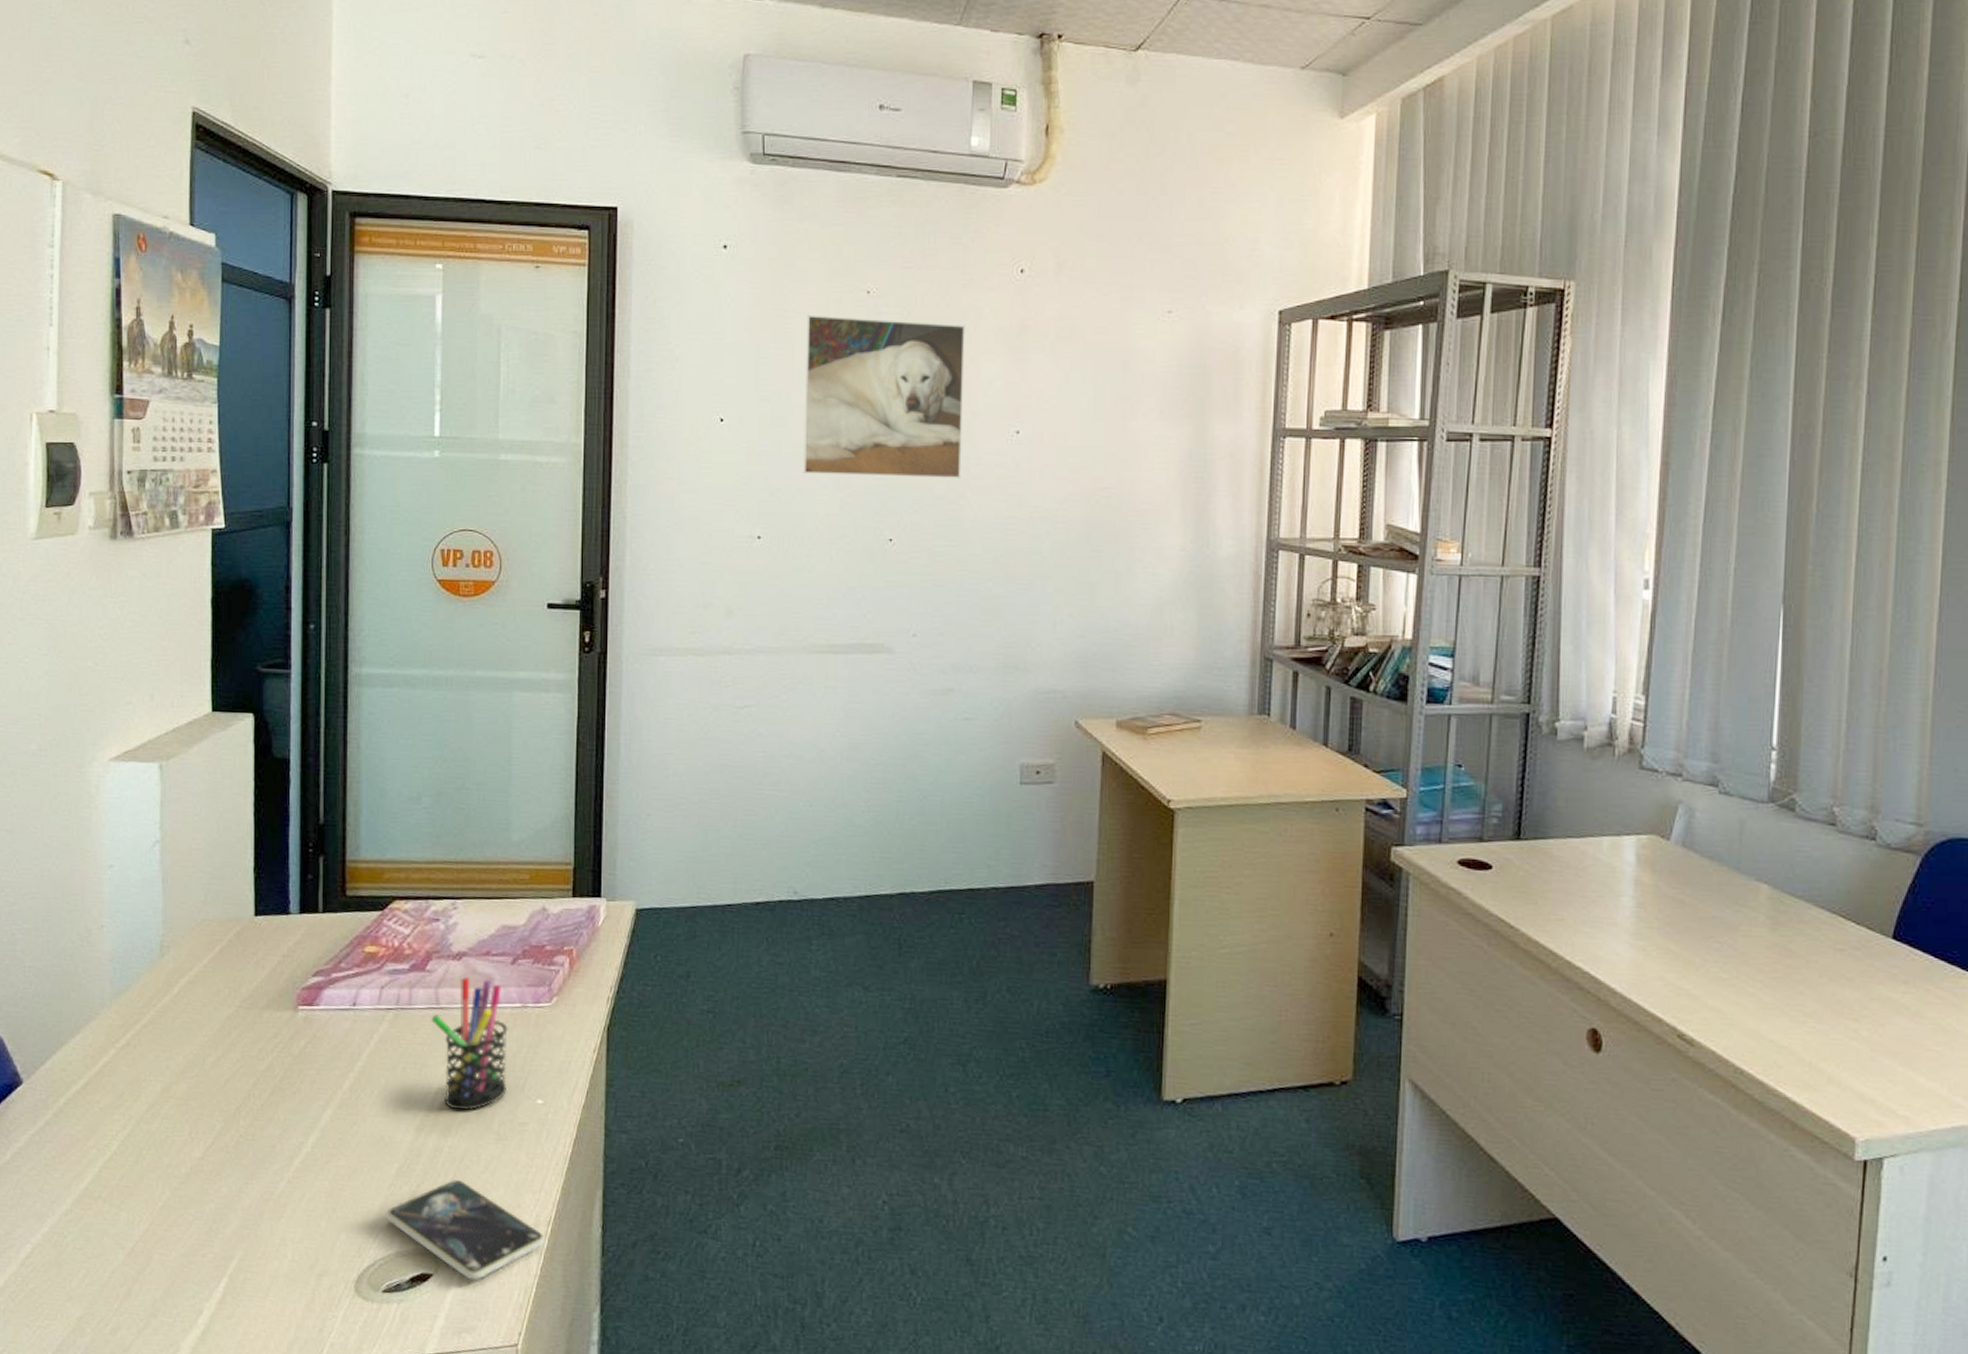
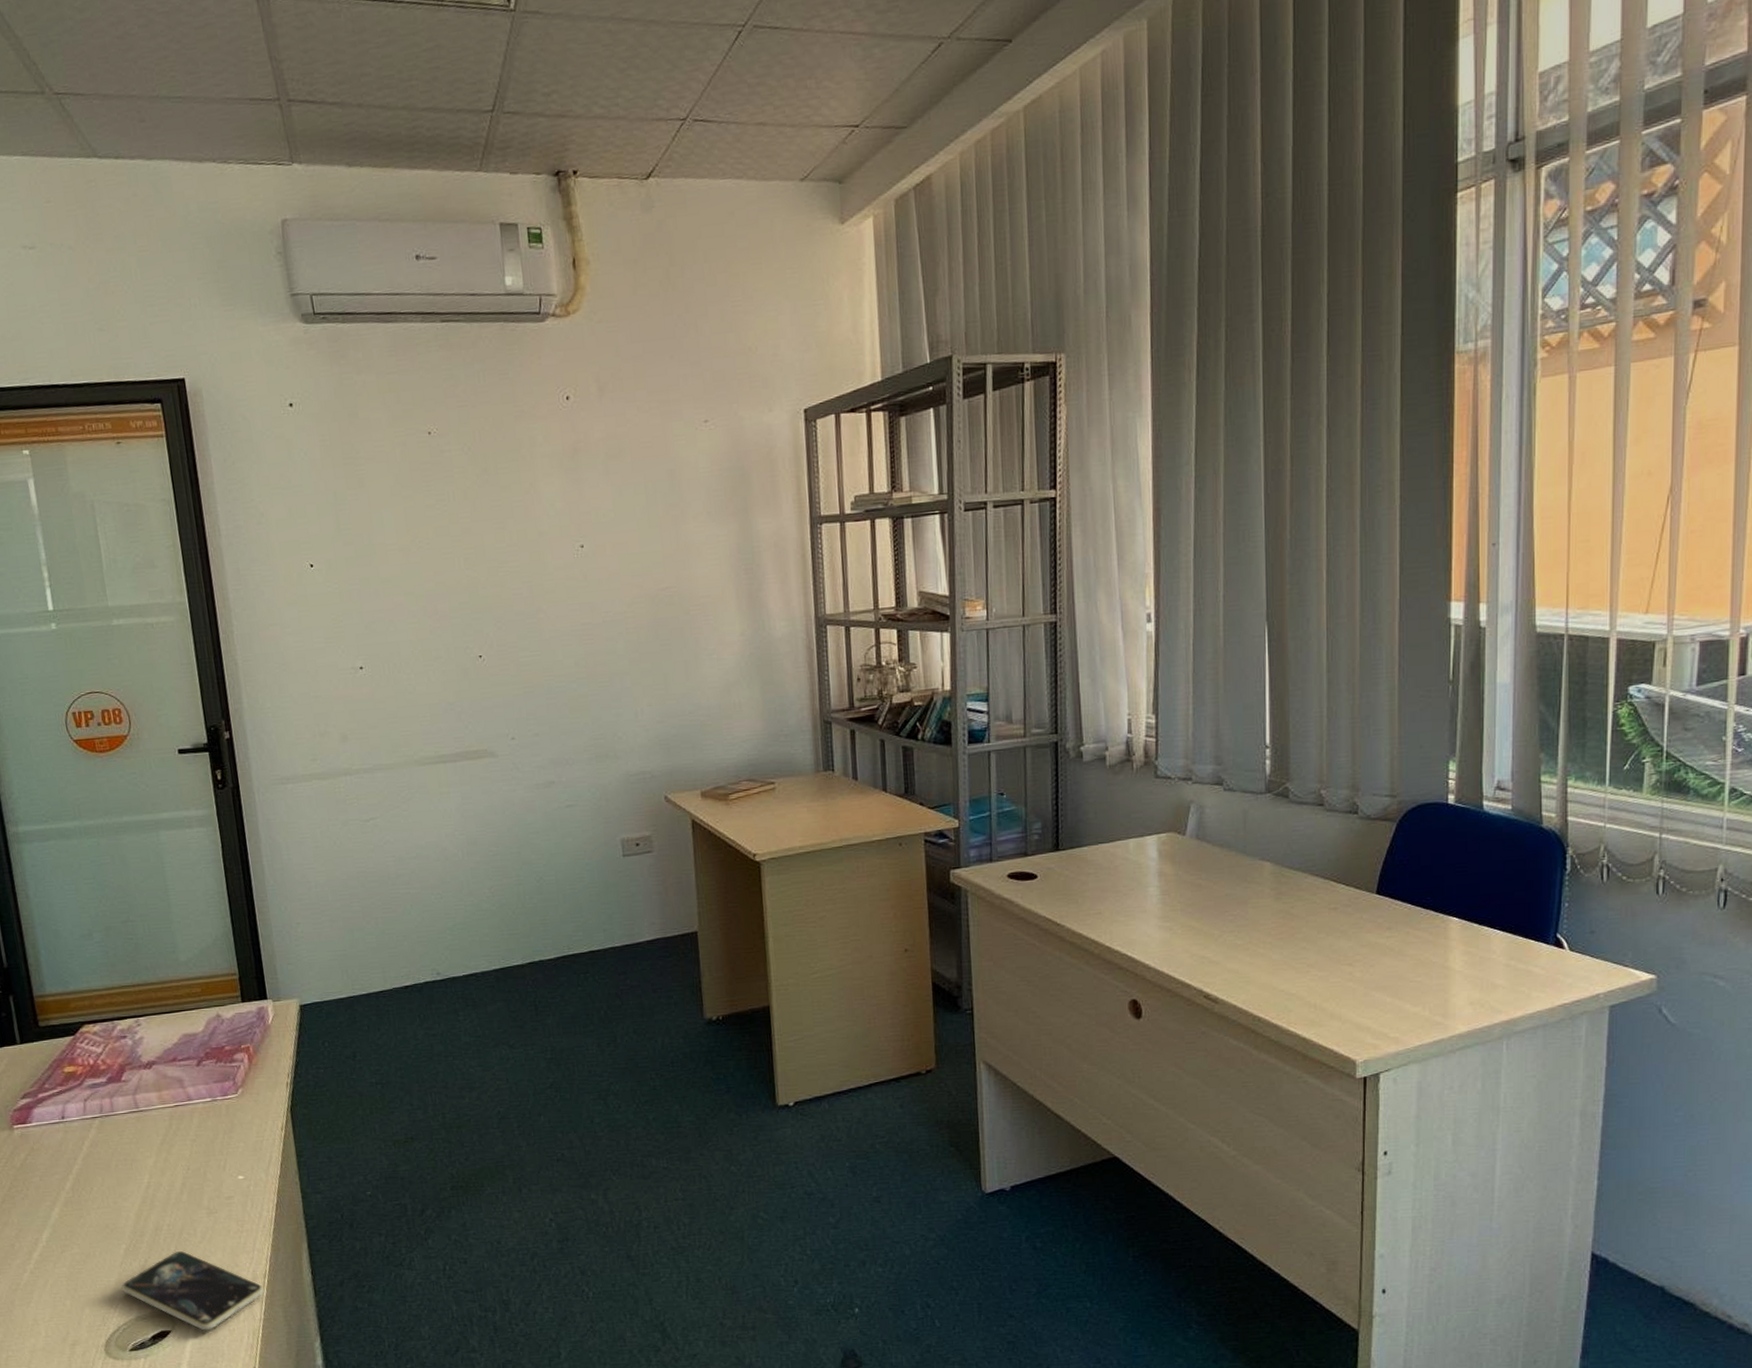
pen holder: present [431,977,508,1111] -> none [133,1082,210,1194]
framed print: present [803,314,965,478] -> none [376,453,537,606]

